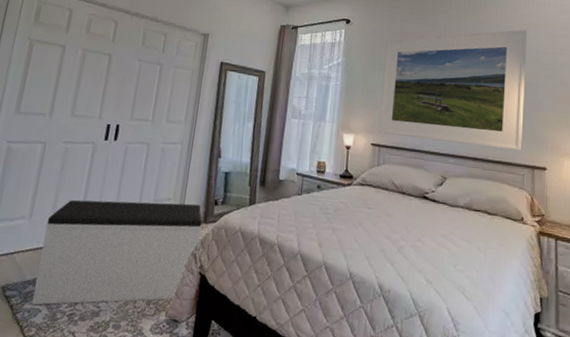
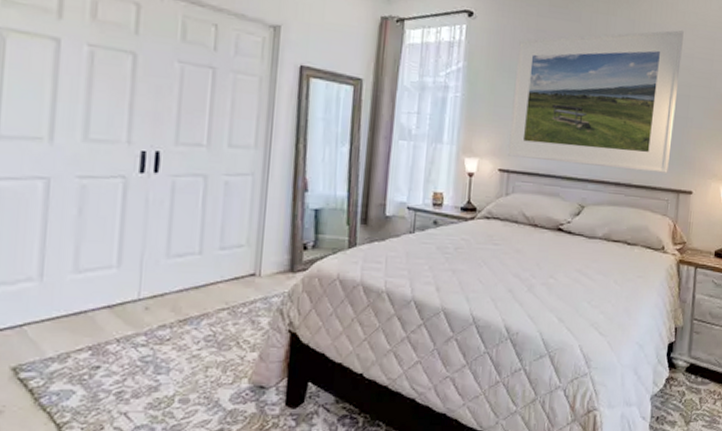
bench: present [31,199,203,306] -> none [59,249,289,386]

